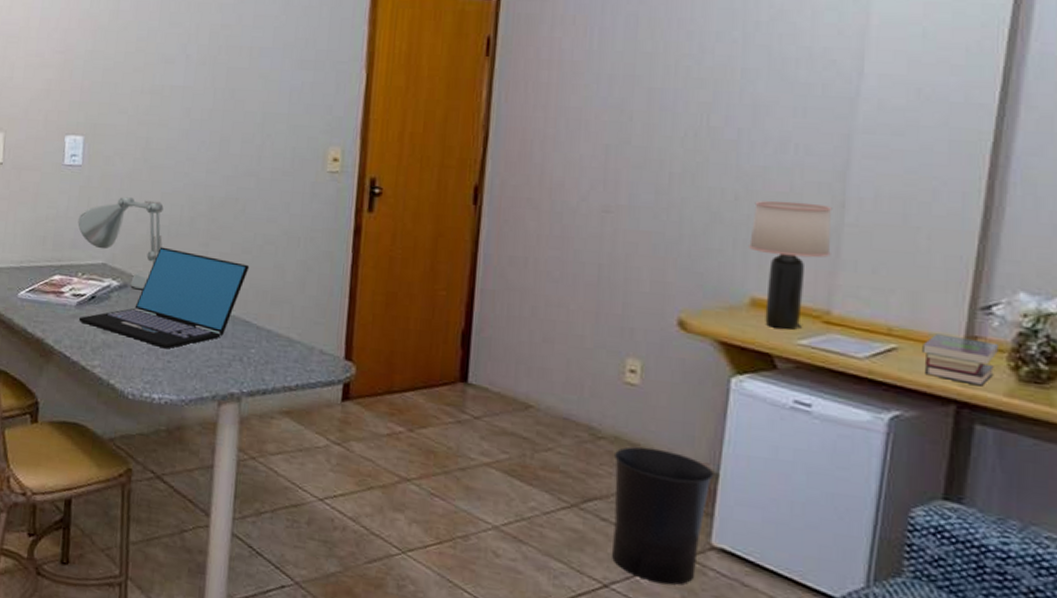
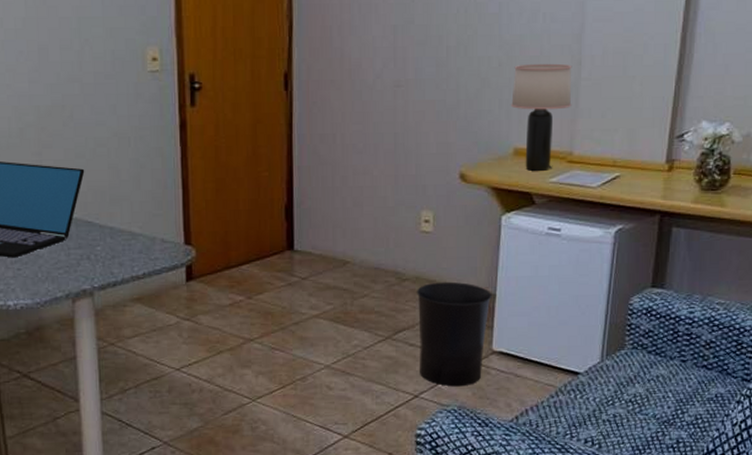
books: present [922,334,1000,386] -> none [637,161,689,198]

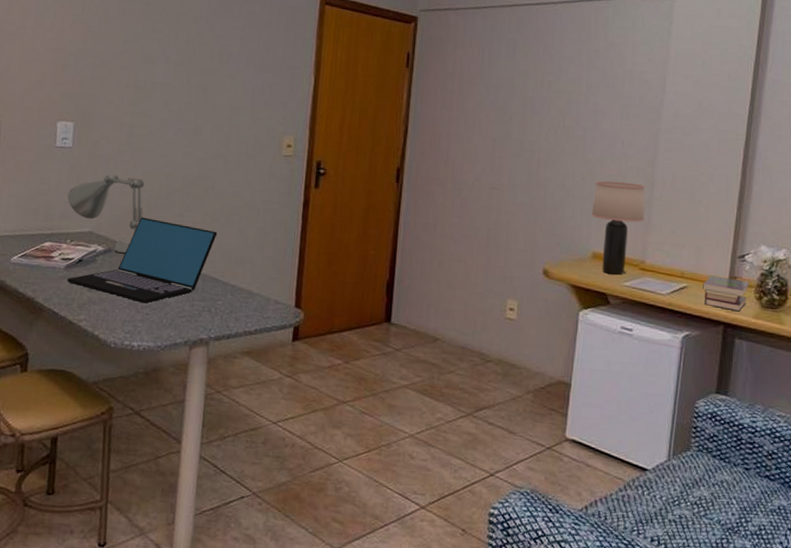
waste bin: present [417,281,492,387] -> none [497,366,568,470]
books: none [637,161,689,198] -> present [703,275,750,312]

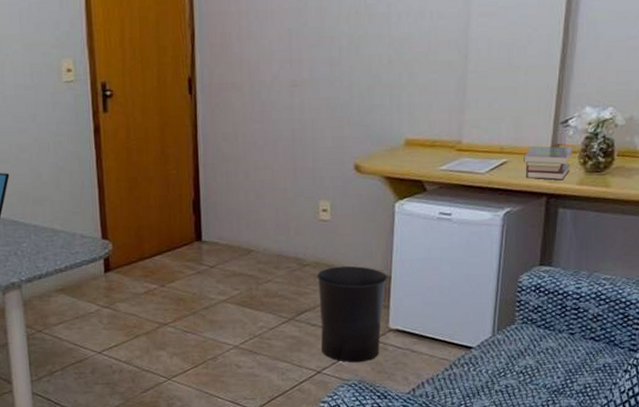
waste bin: none [497,366,568,470] -> present [317,265,388,363]
table lamp: present [590,180,646,275] -> none [400,58,460,160]

